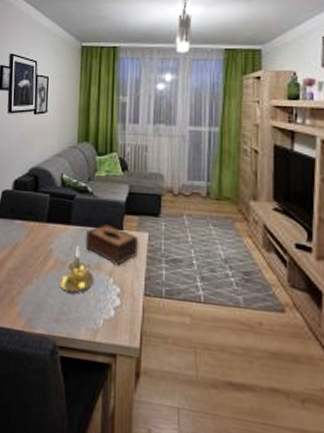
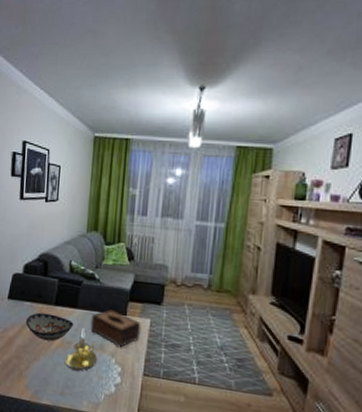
decorative bowl: none [16,231,68,263] -> present [25,312,74,342]

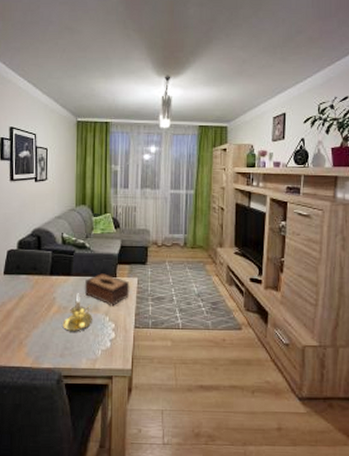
decorative bowl: present [25,312,74,342] -> none [23,283,69,309]

